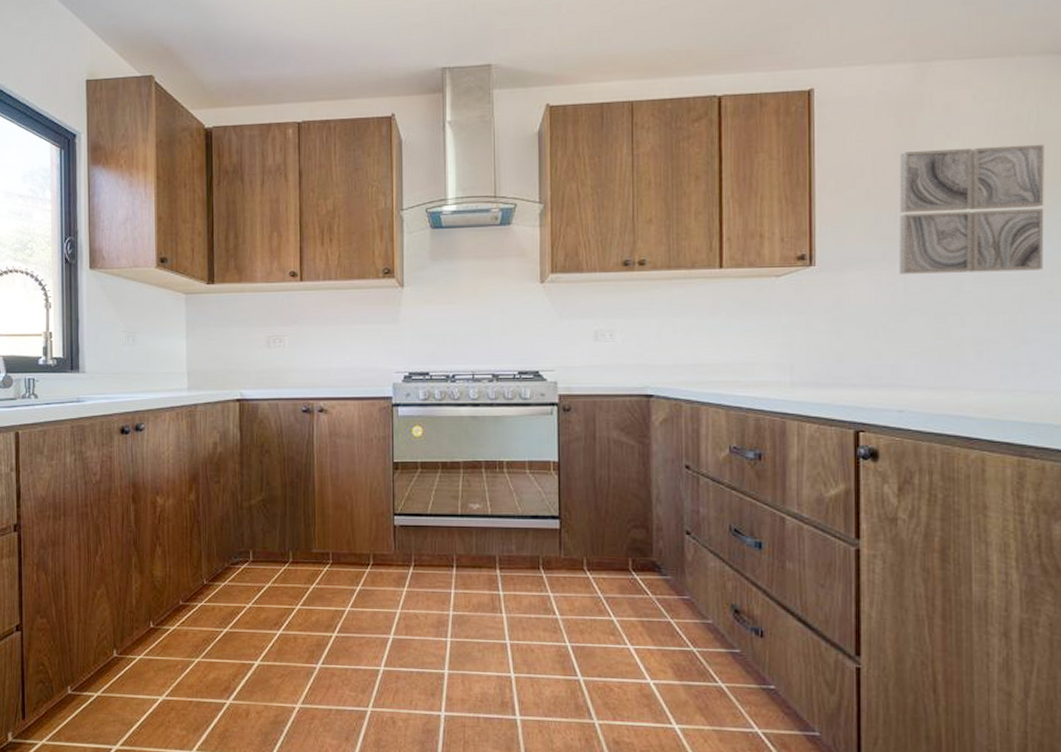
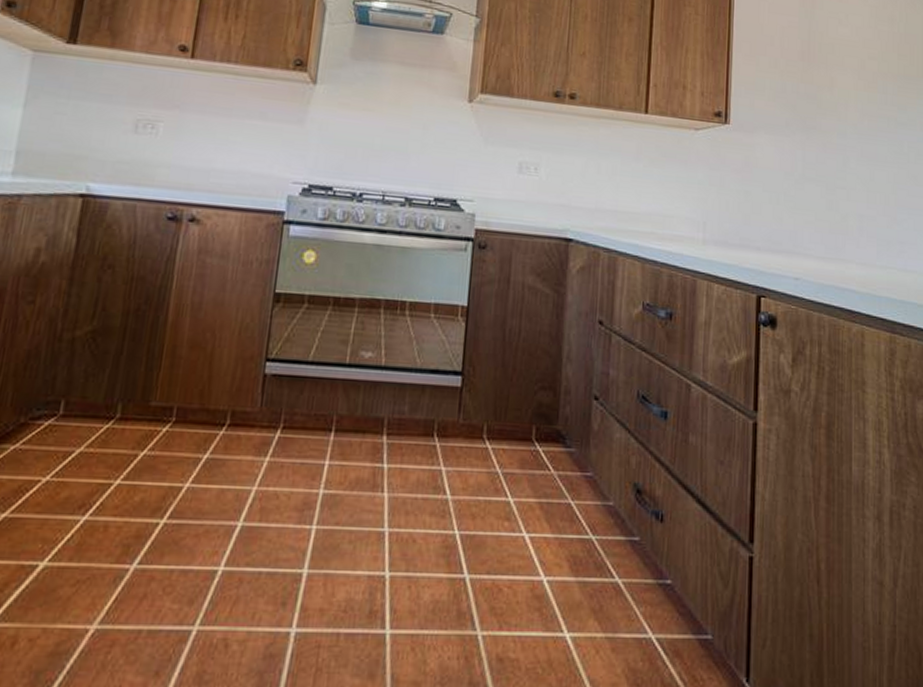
wall art: present [899,144,1044,274] -> none [799,29,911,156]

